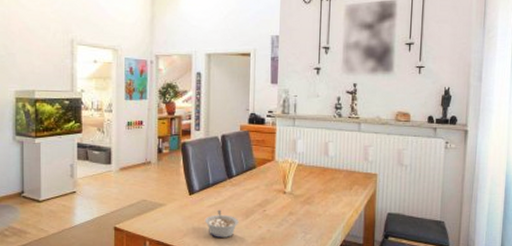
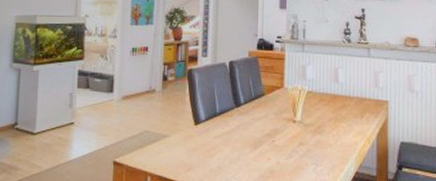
legume: present [204,209,239,238] -> none [210,140,247,171]

